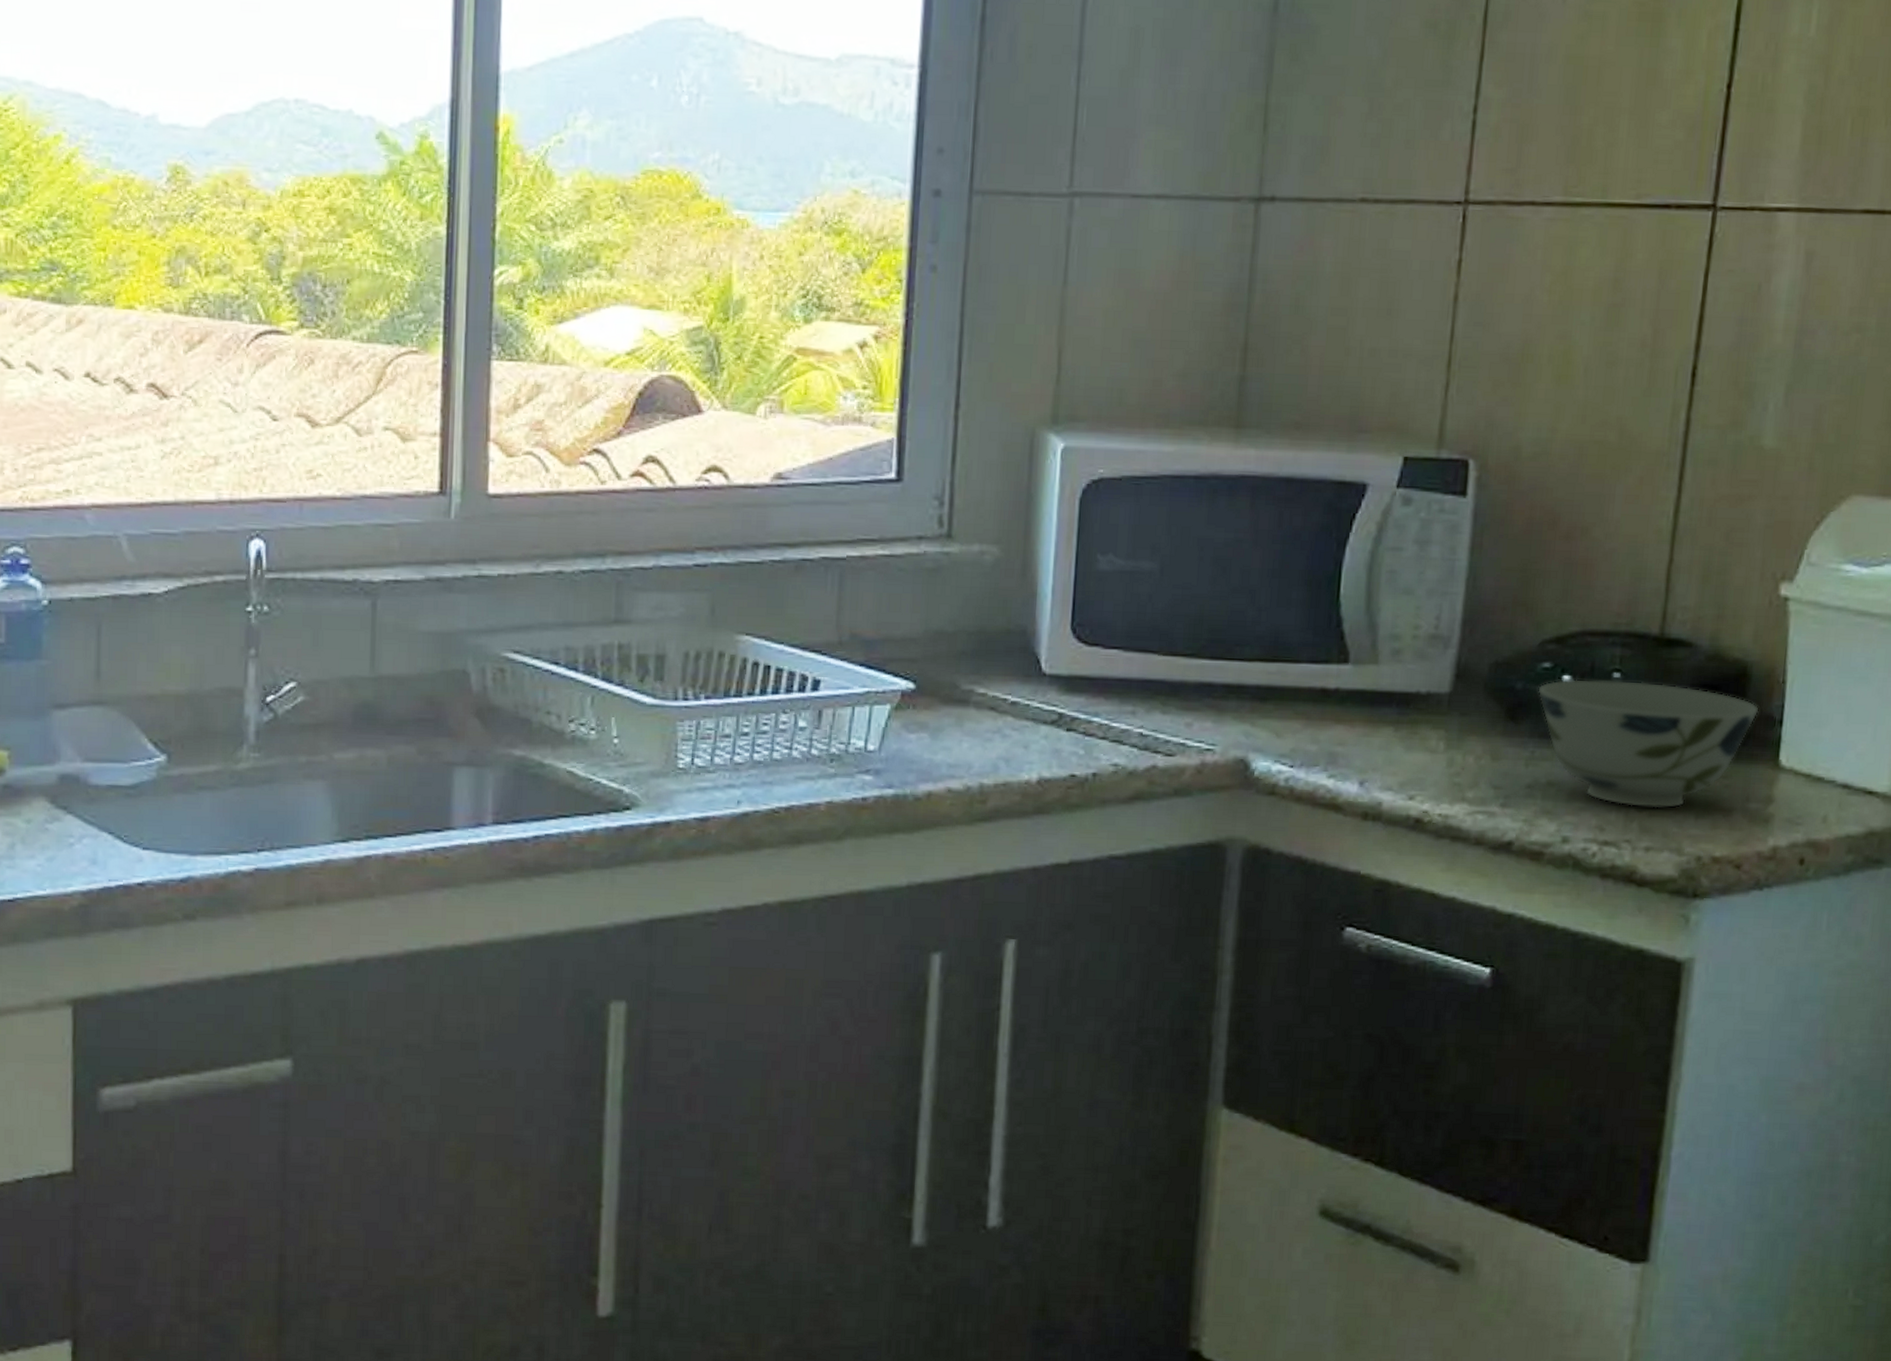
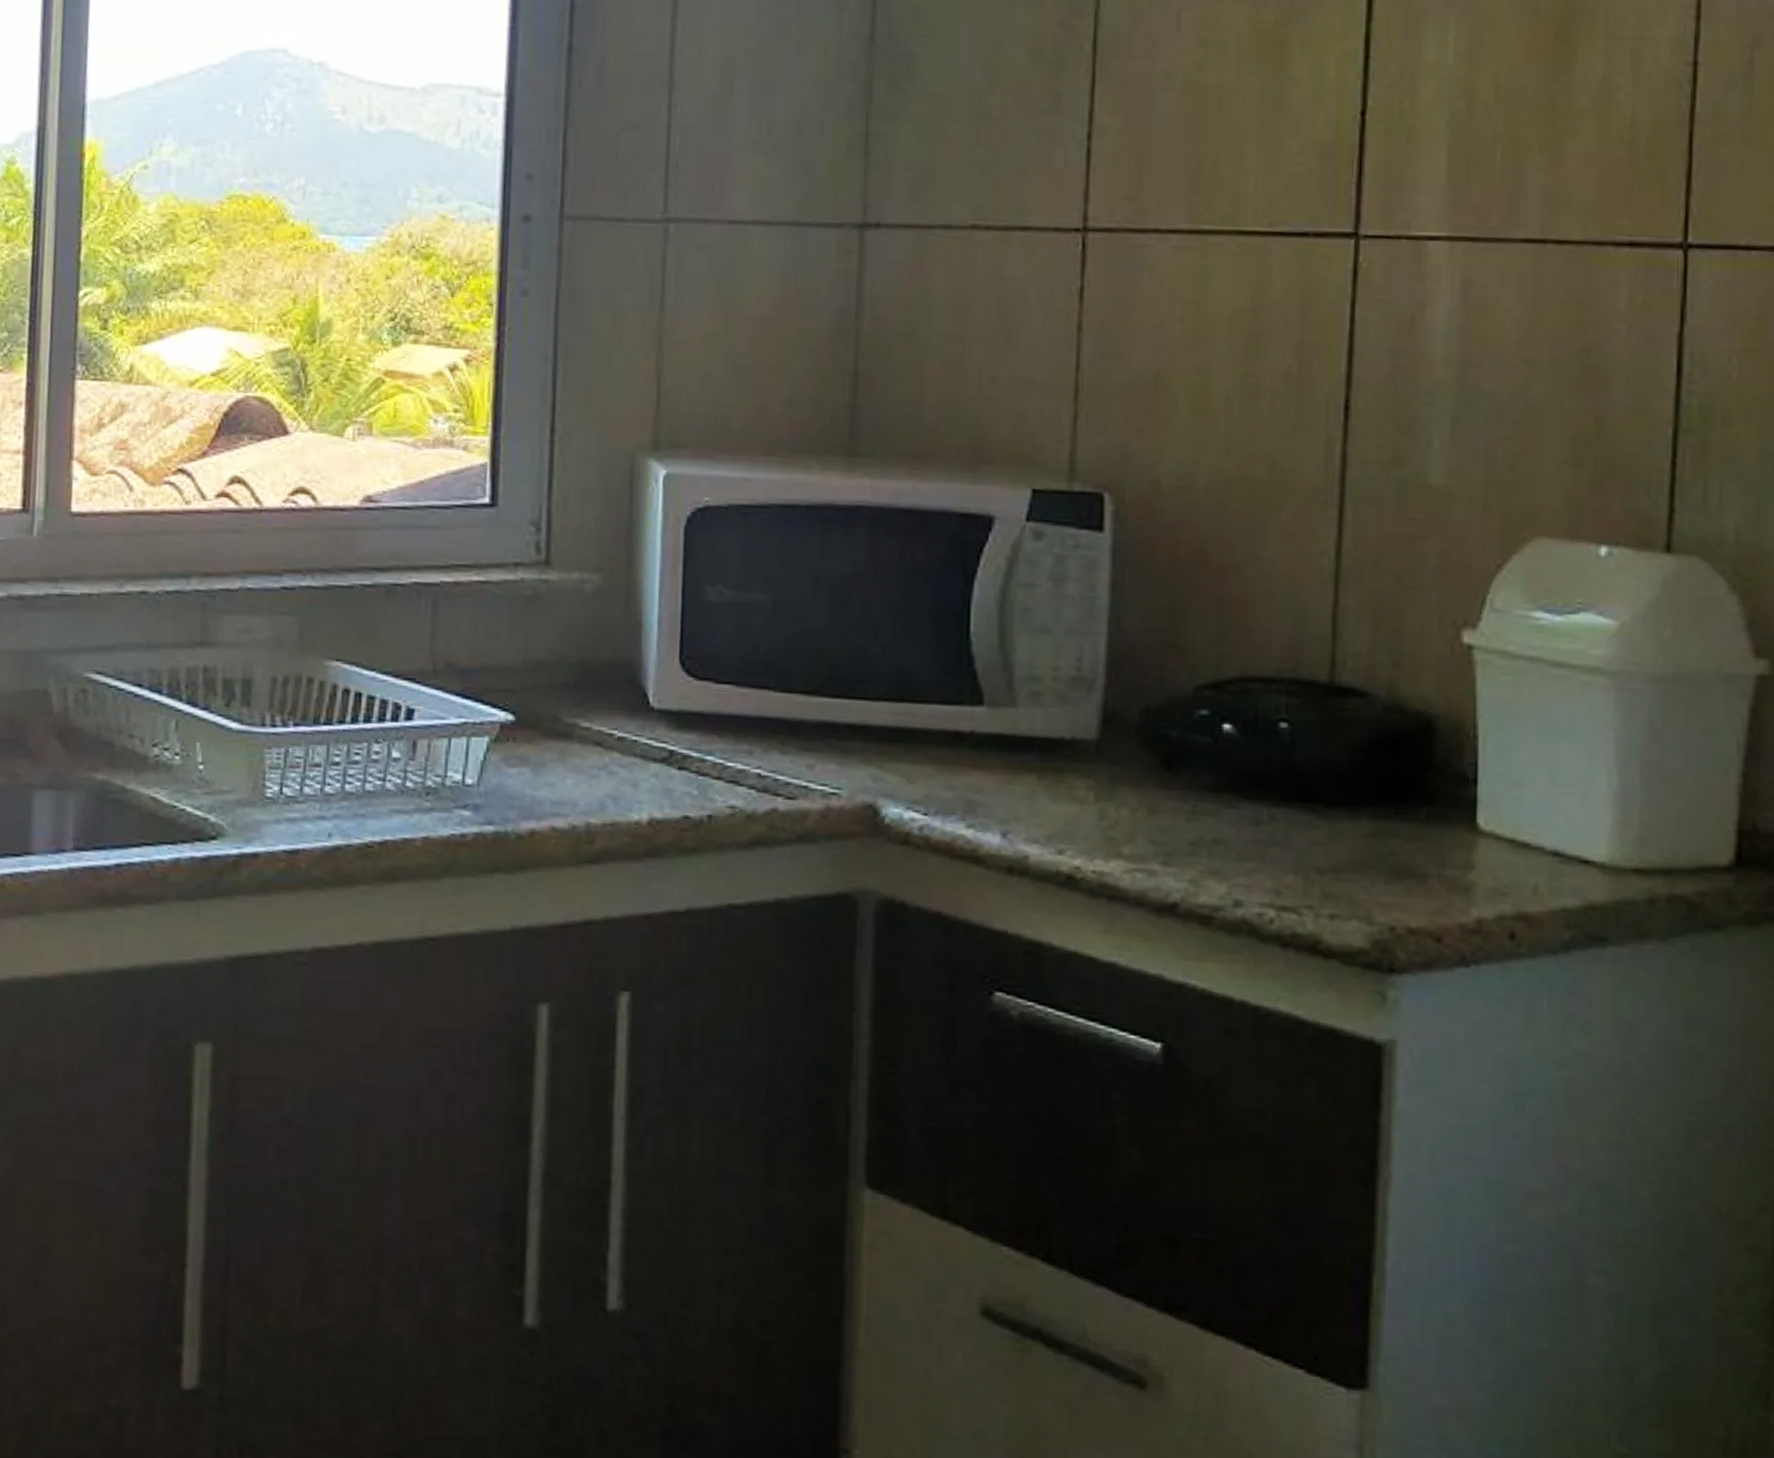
bowl: present [1538,678,1759,809] -> none [1196,728,1449,873]

